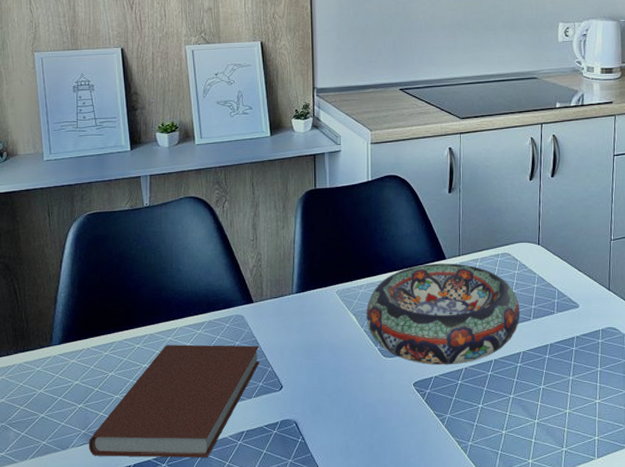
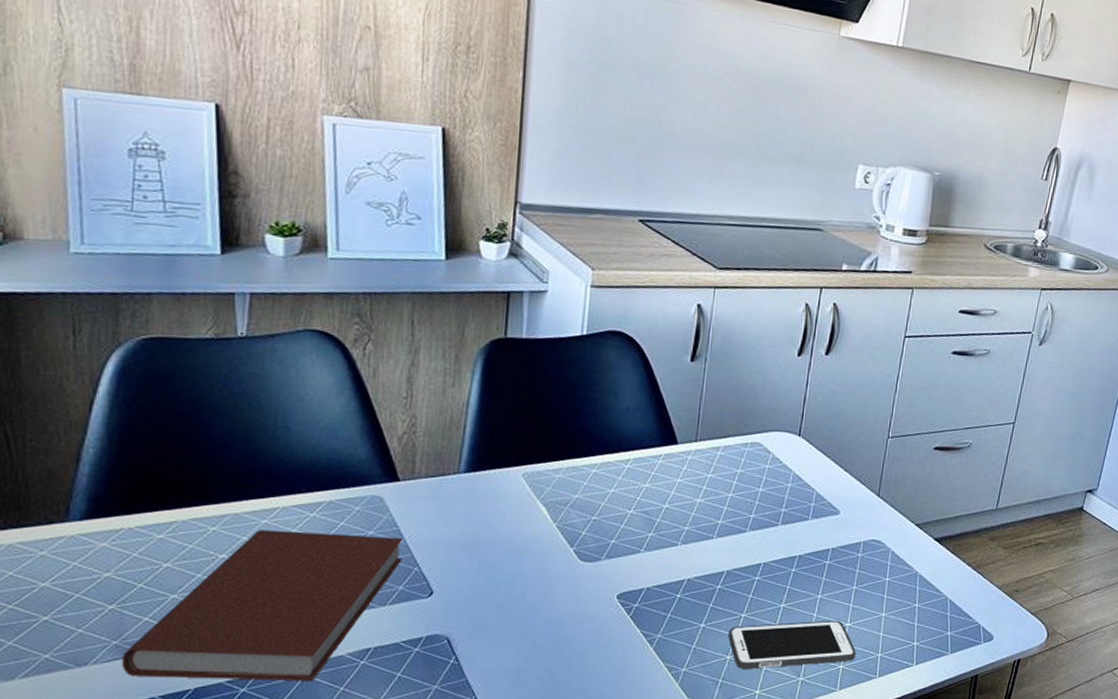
decorative bowl: present [366,263,520,365] -> none [561,448,767,575]
cell phone: none [502,397,607,441] -> present [728,620,856,669]

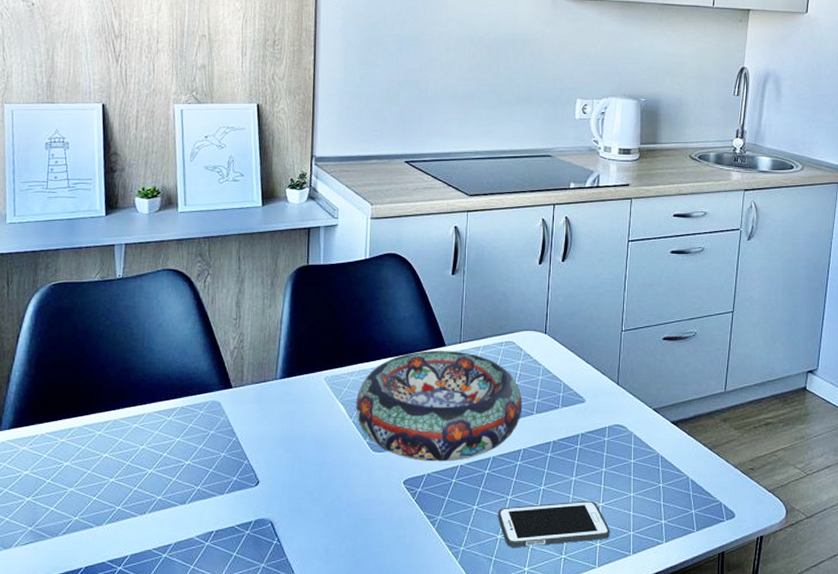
book: present [121,530,404,682] -> none [34,433,236,561]
decorative bowl: none [561,448,767,575] -> present [356,351,523,462]

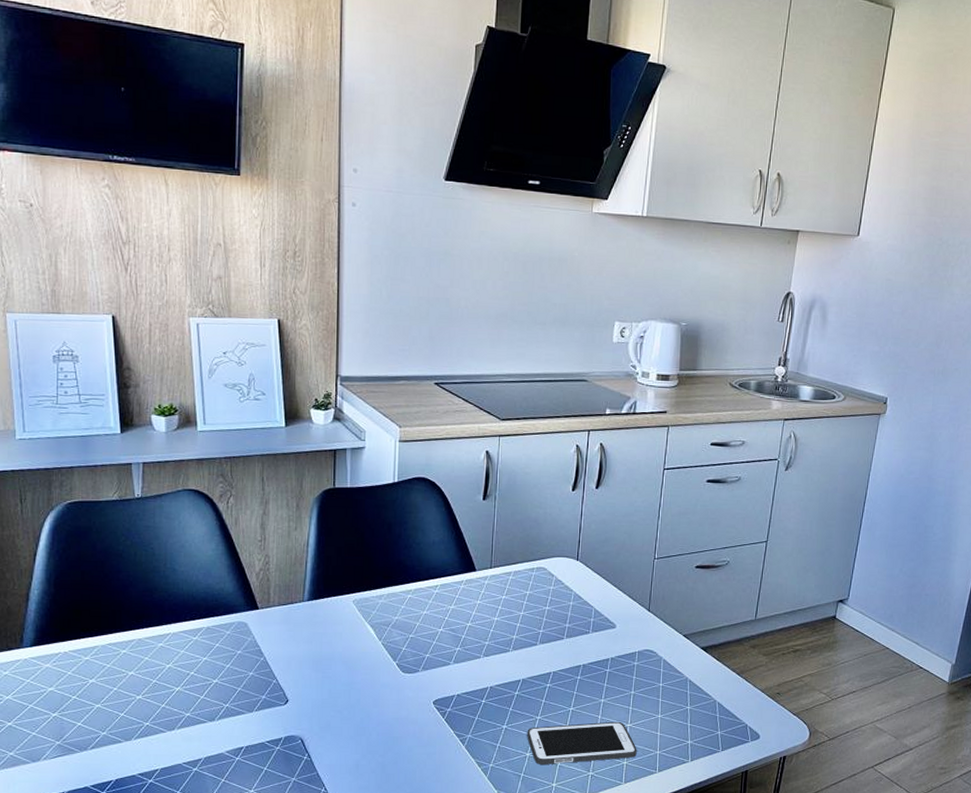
decorative bowl: present [356,351,523,462] -> none [385,575,553,683]

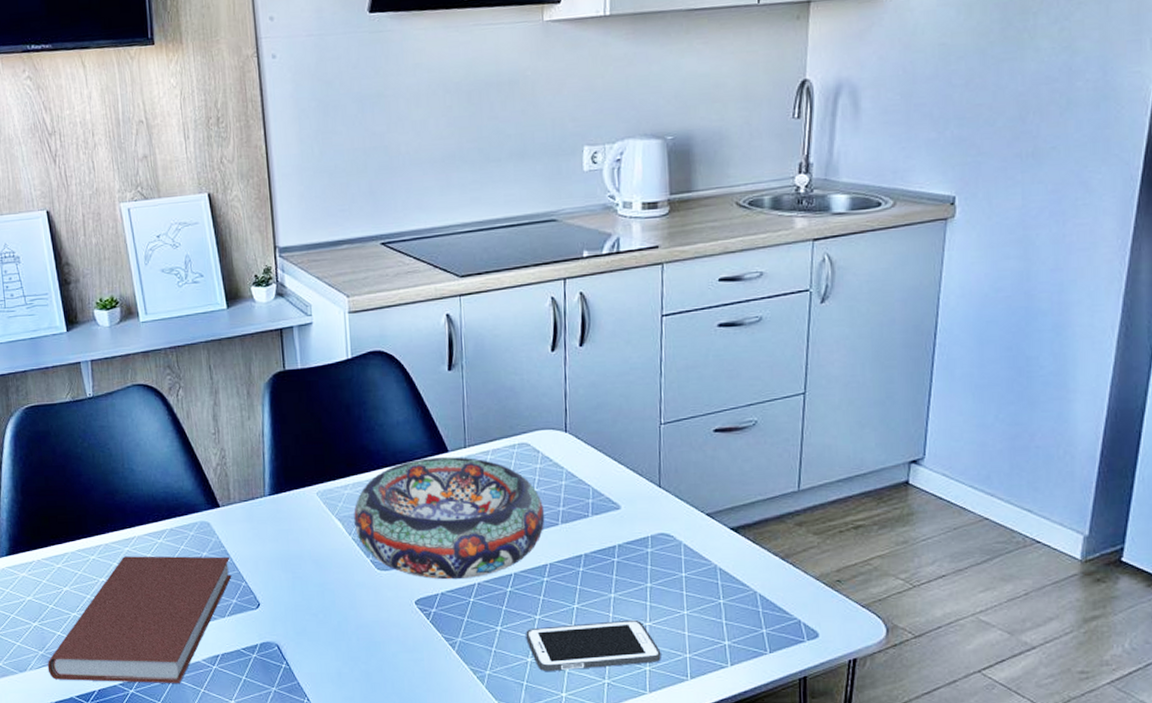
book: none [63,651,264,774] -> present [47,556,232,684]
decorative bowl: none [385,575,553,683] -> present [354,457,545,580]

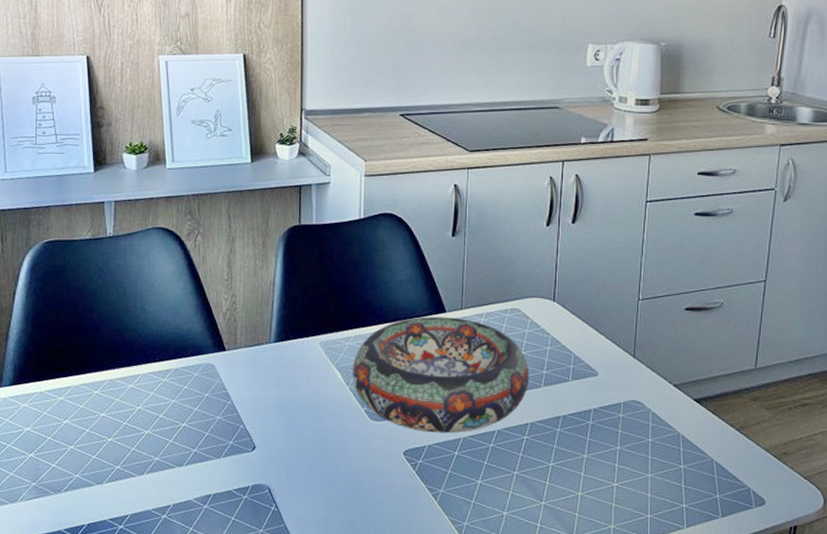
book: present [47,556,232,684] -> none [38,393,231,522]
cell phone: present [526,619,661,671] -> none [504,479,625,525]

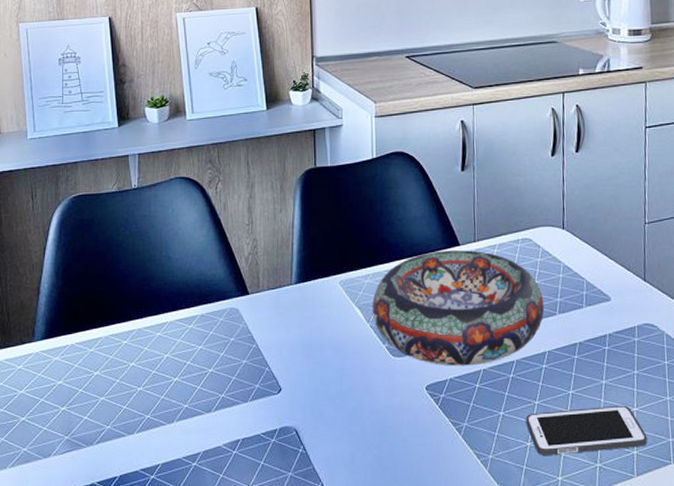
cell phone: none [504,479,625,525] -> present [526,405,647,455]

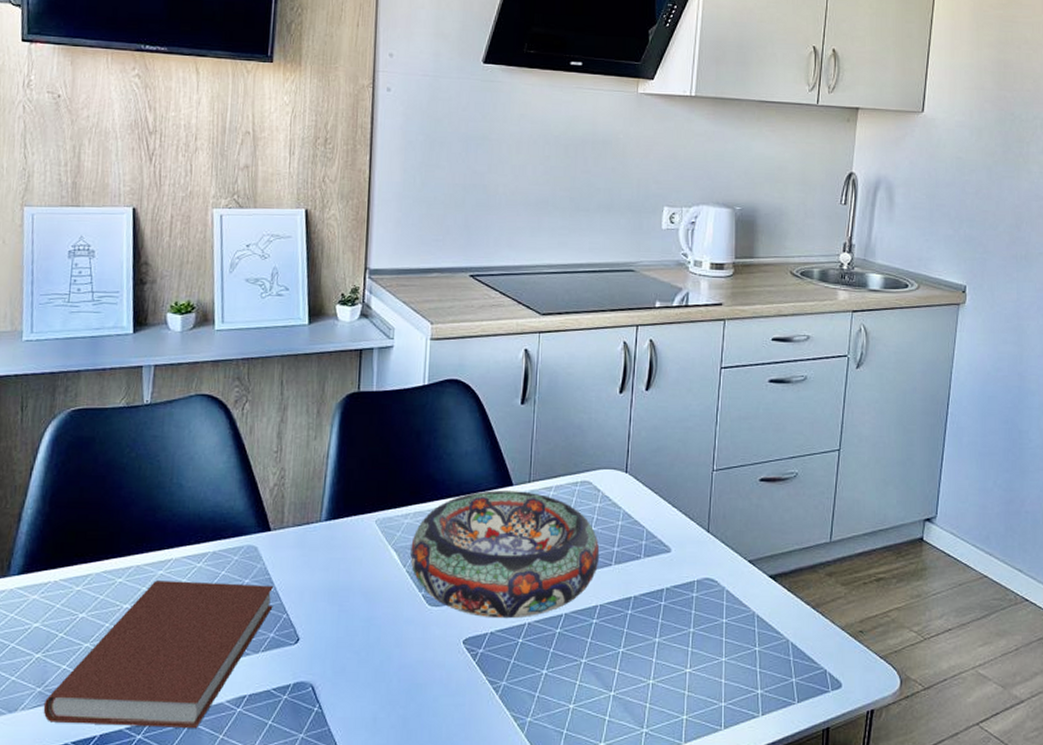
book: none [71,341,256,470] -> present [43,580,274,729]
cell phone: present [526,405,647,455] -> none [570,665,698,719]

